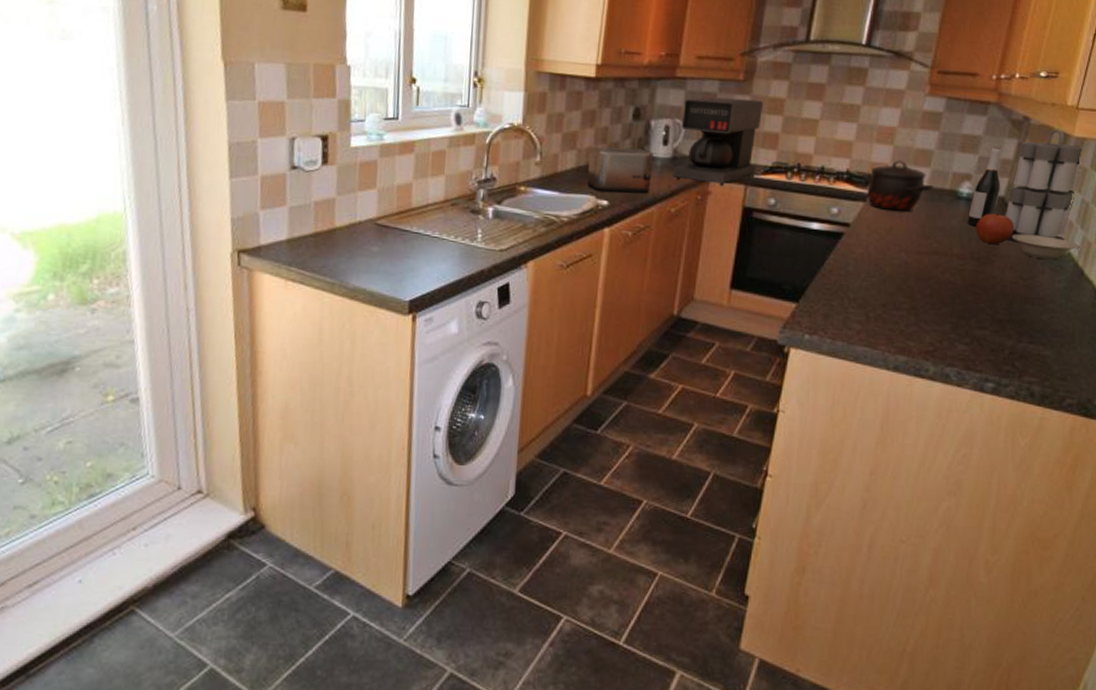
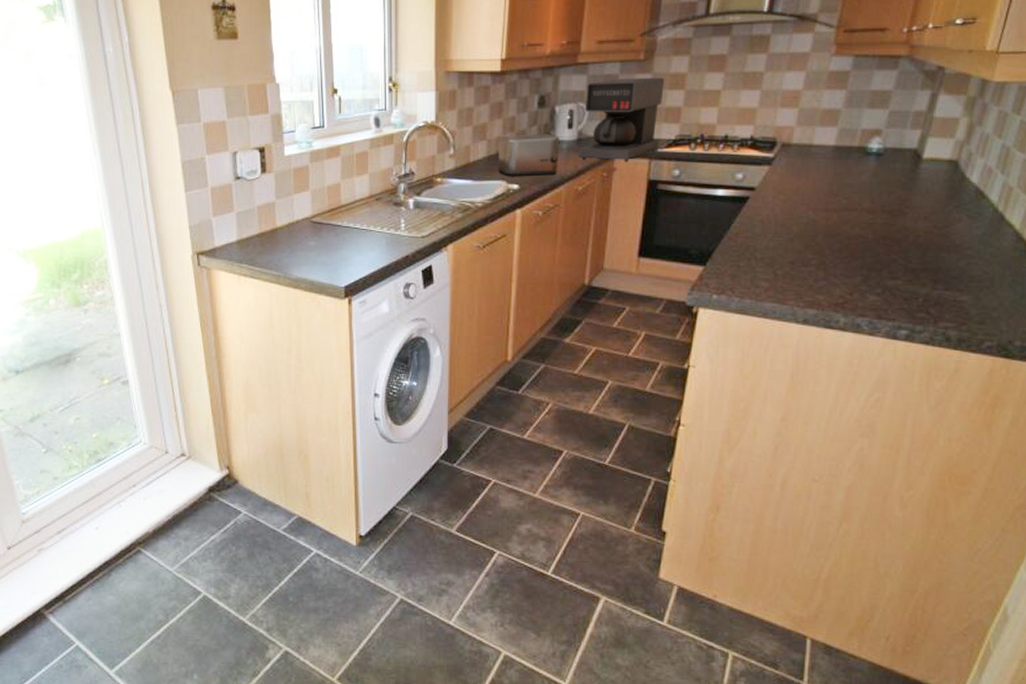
cooking pot: present [862,160,934,211] -> none [767,122,842,171]
wine bottle: present [967,146,1002,226] -> none [877,99,915,180]
fruit: present [976,213,1015,244] -> none [886,166,929,196]
spice rack: present [1005,129,1082,242] -> none [918,75,1002,192]
bowl: present [1012,233,1080,260] -> none [926,184,1000,207]

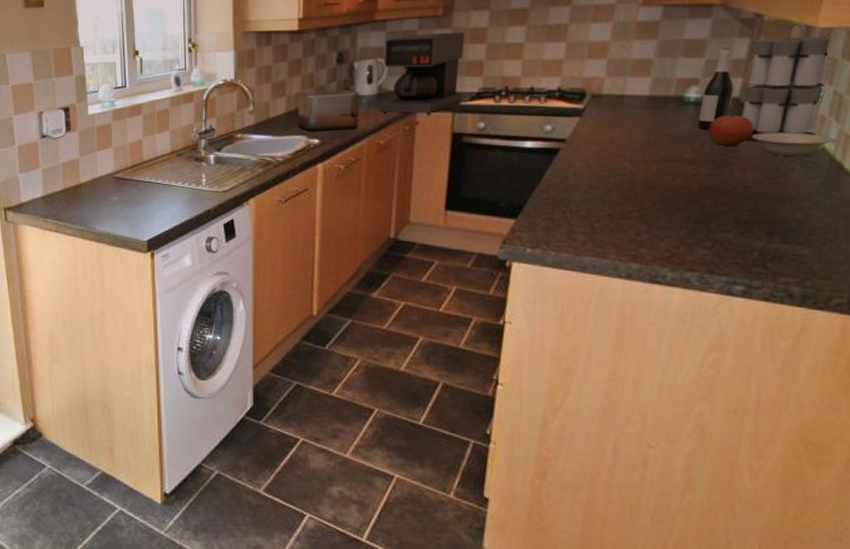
wine bottle: none [877,99,915,180] -> present [697,48,735,130]
fruit: none [886,166,929,196] -> present [708,115,755,146]
spice rack: none [918,75,1002,192] -> present [741,22,831,141]
bowl: none [926,184,1000,207] -> present [752,132,836,157]

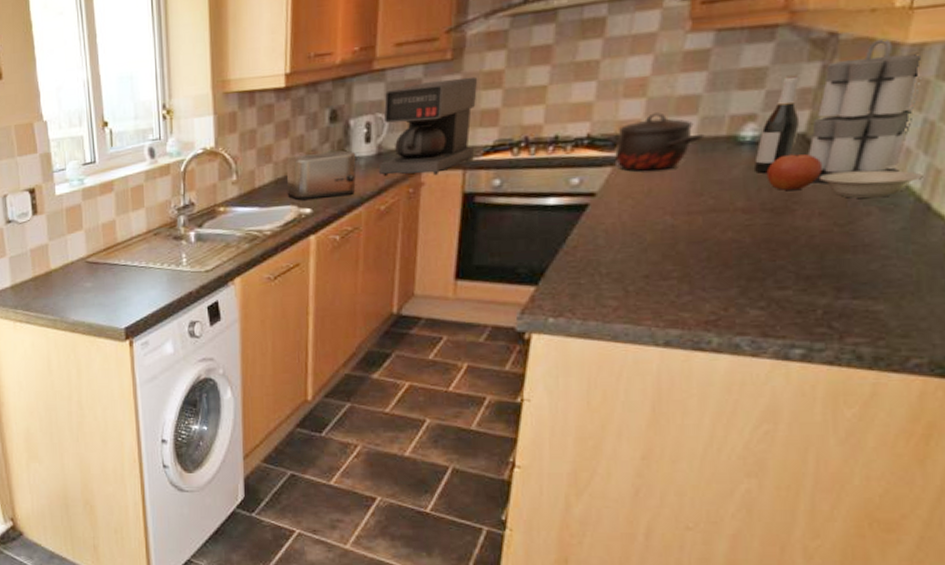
cooking pot: none [575,73,656,122] -> present [608,112,705,171]

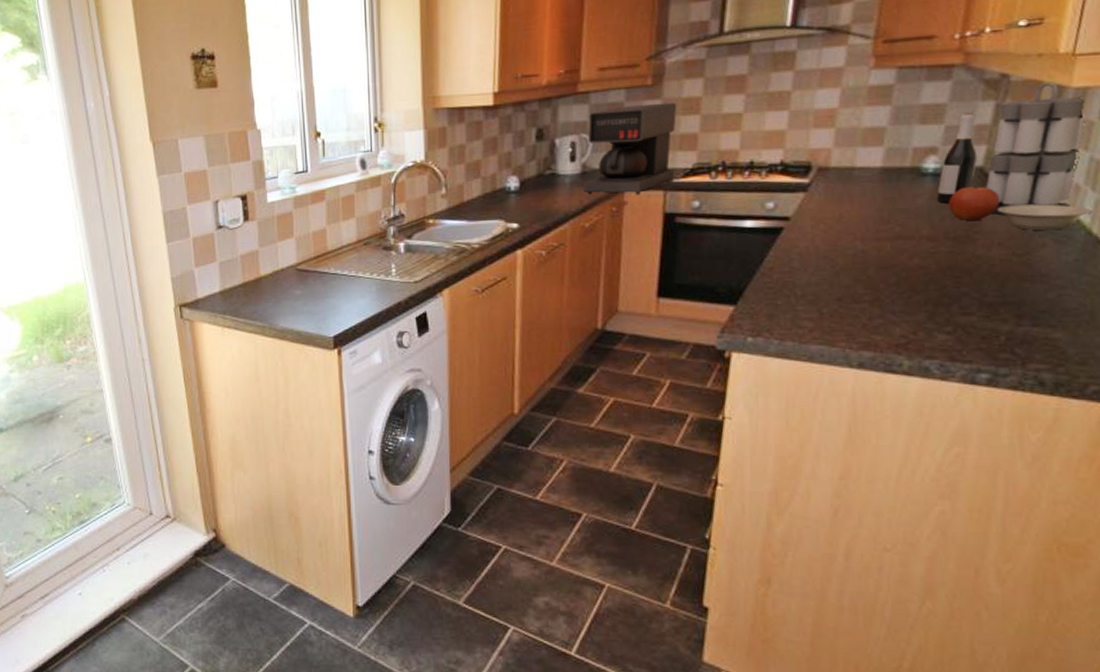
toaster: present [286,150,358,202] -> none [494,168,563,217]
cooking pot: present [608,112,705,171] -> none [800,143,890,198]

